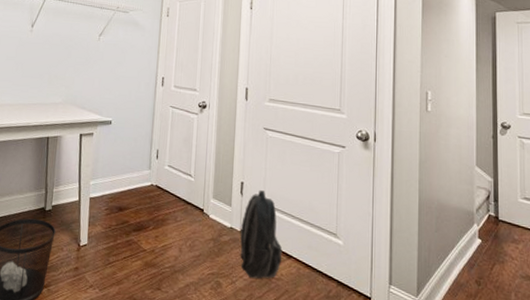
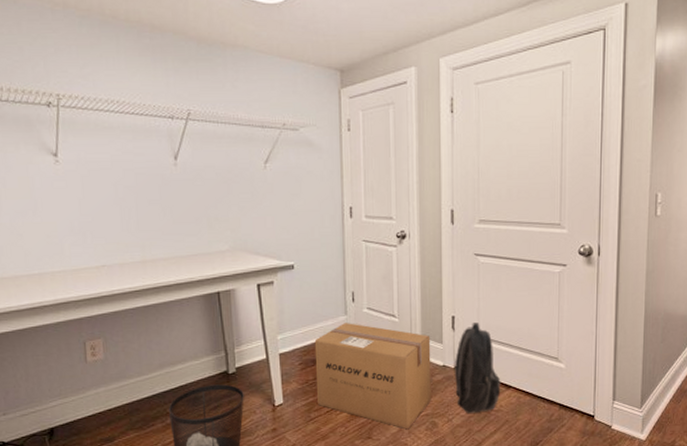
box: none [117,176,221,286] -> present [314,322,431,430]

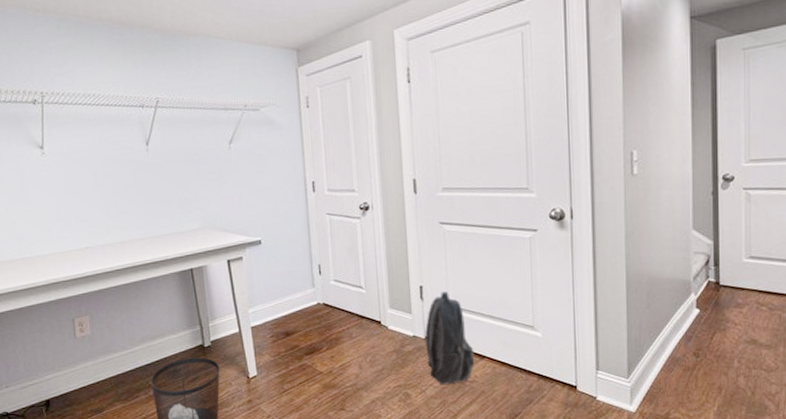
box: present [314,322,431,430] -> none [284,294,403,401]

